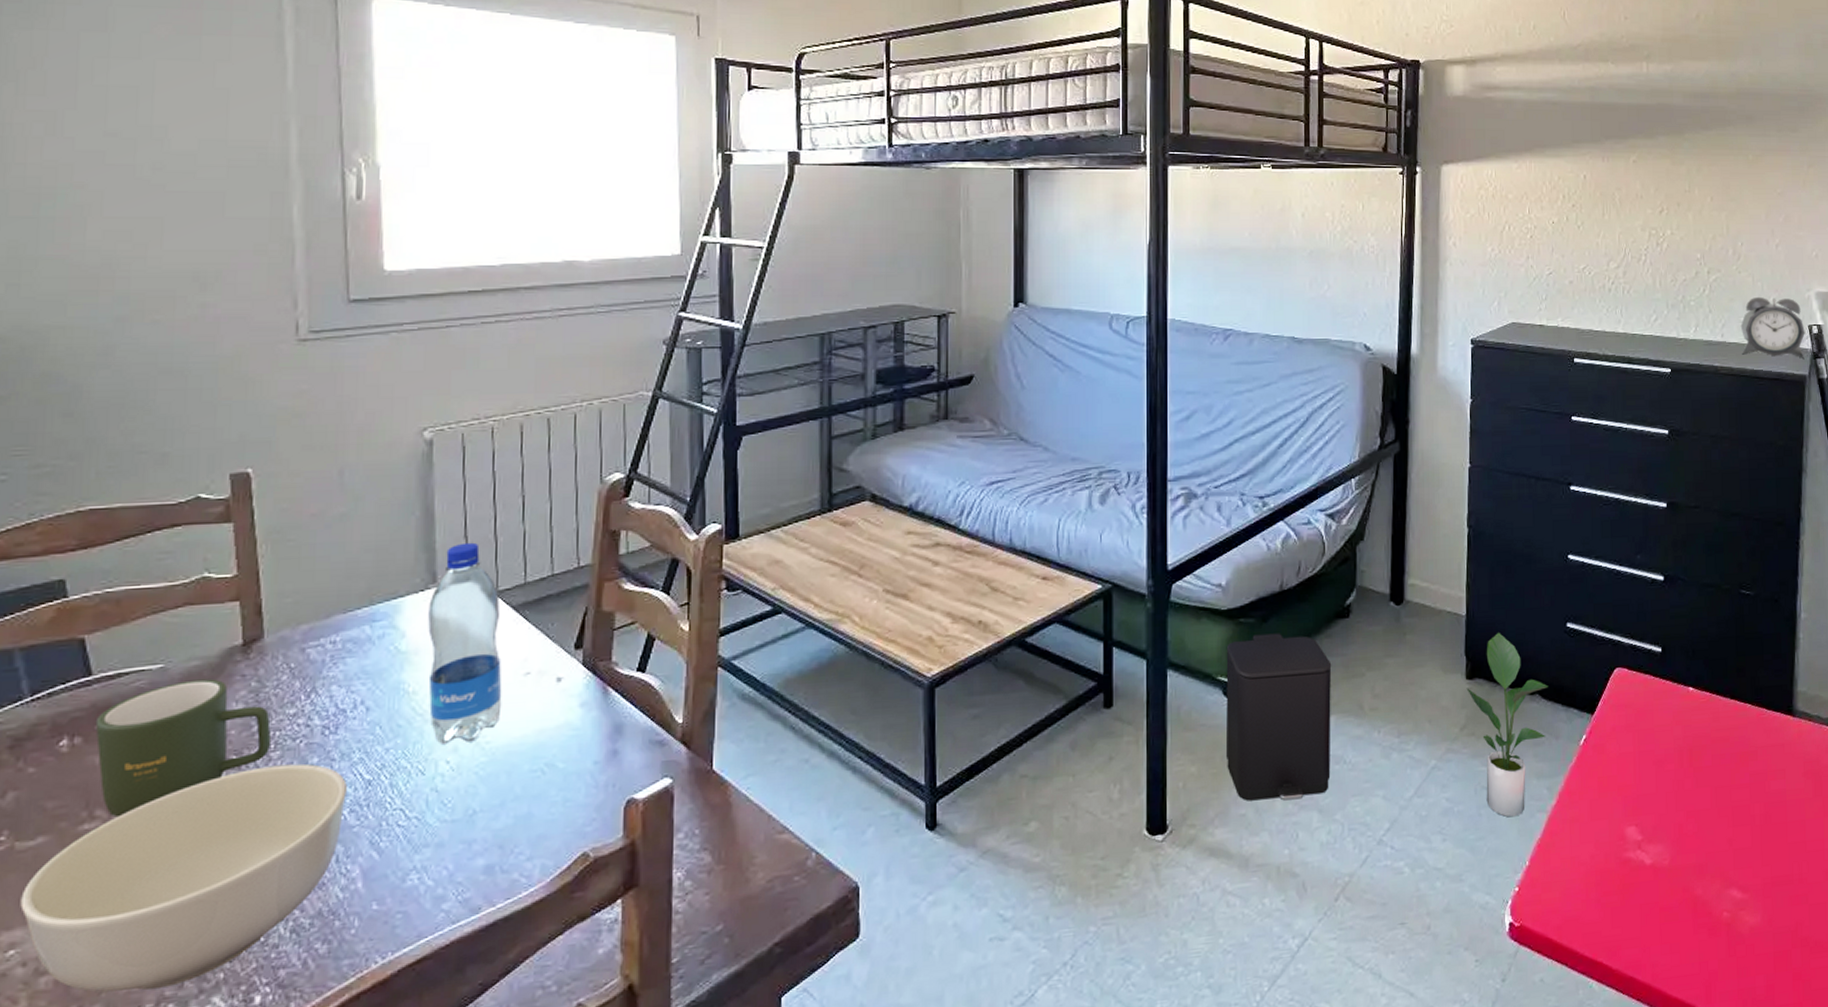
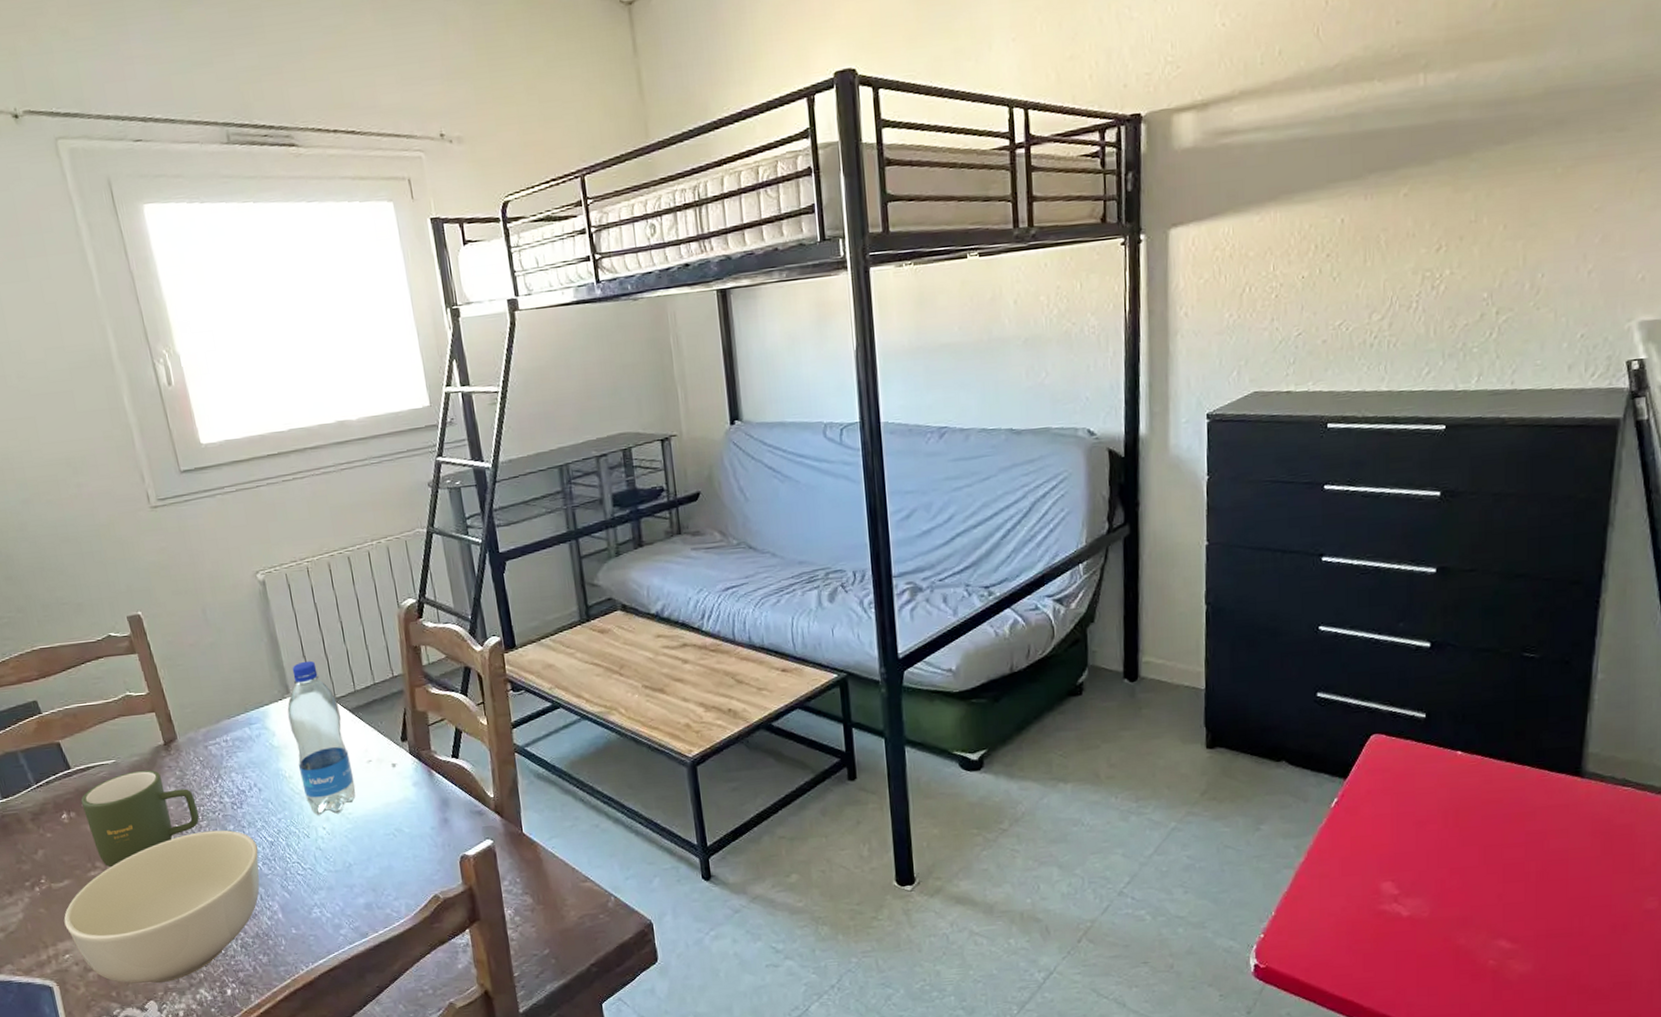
pedal bin: present [1225,633,1332,801] -> none [960,711,1069,858]
potted plant: present [1466,632,1549,817] -> none [1207,703,1297,873]
alarm clock: present [1740,296,1805,359] -> none [1536,332,1621,402]

